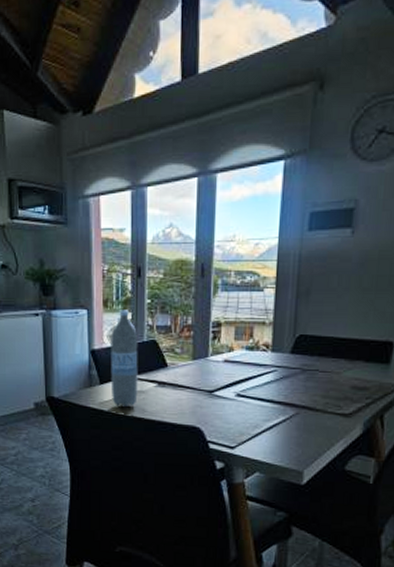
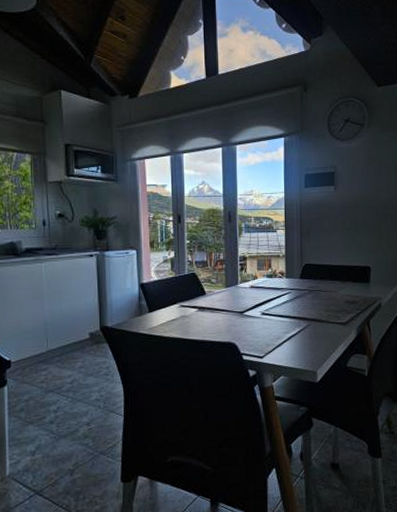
water bottle: present [110,310,138,408] -> none [157,249,182,331]

